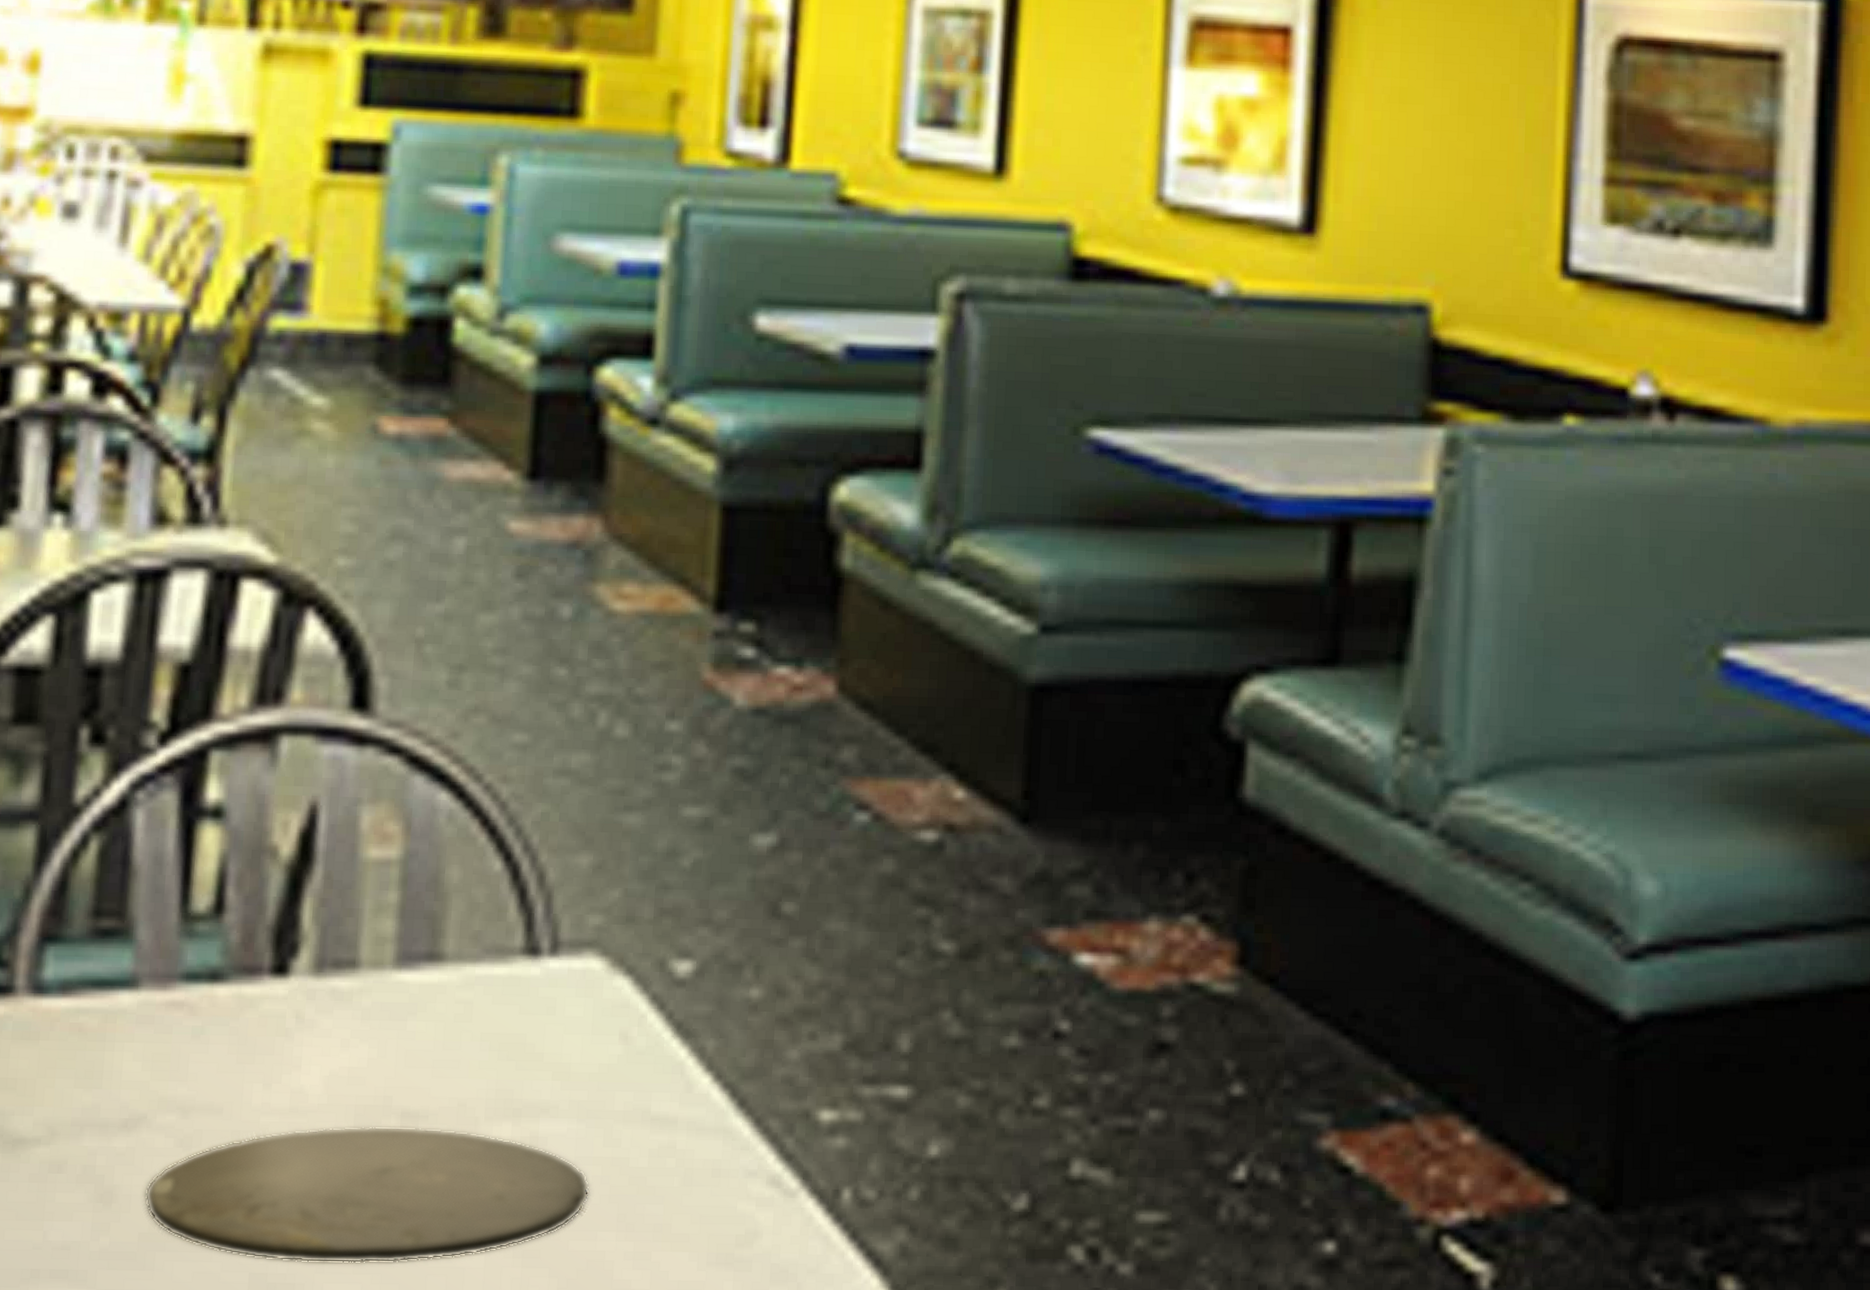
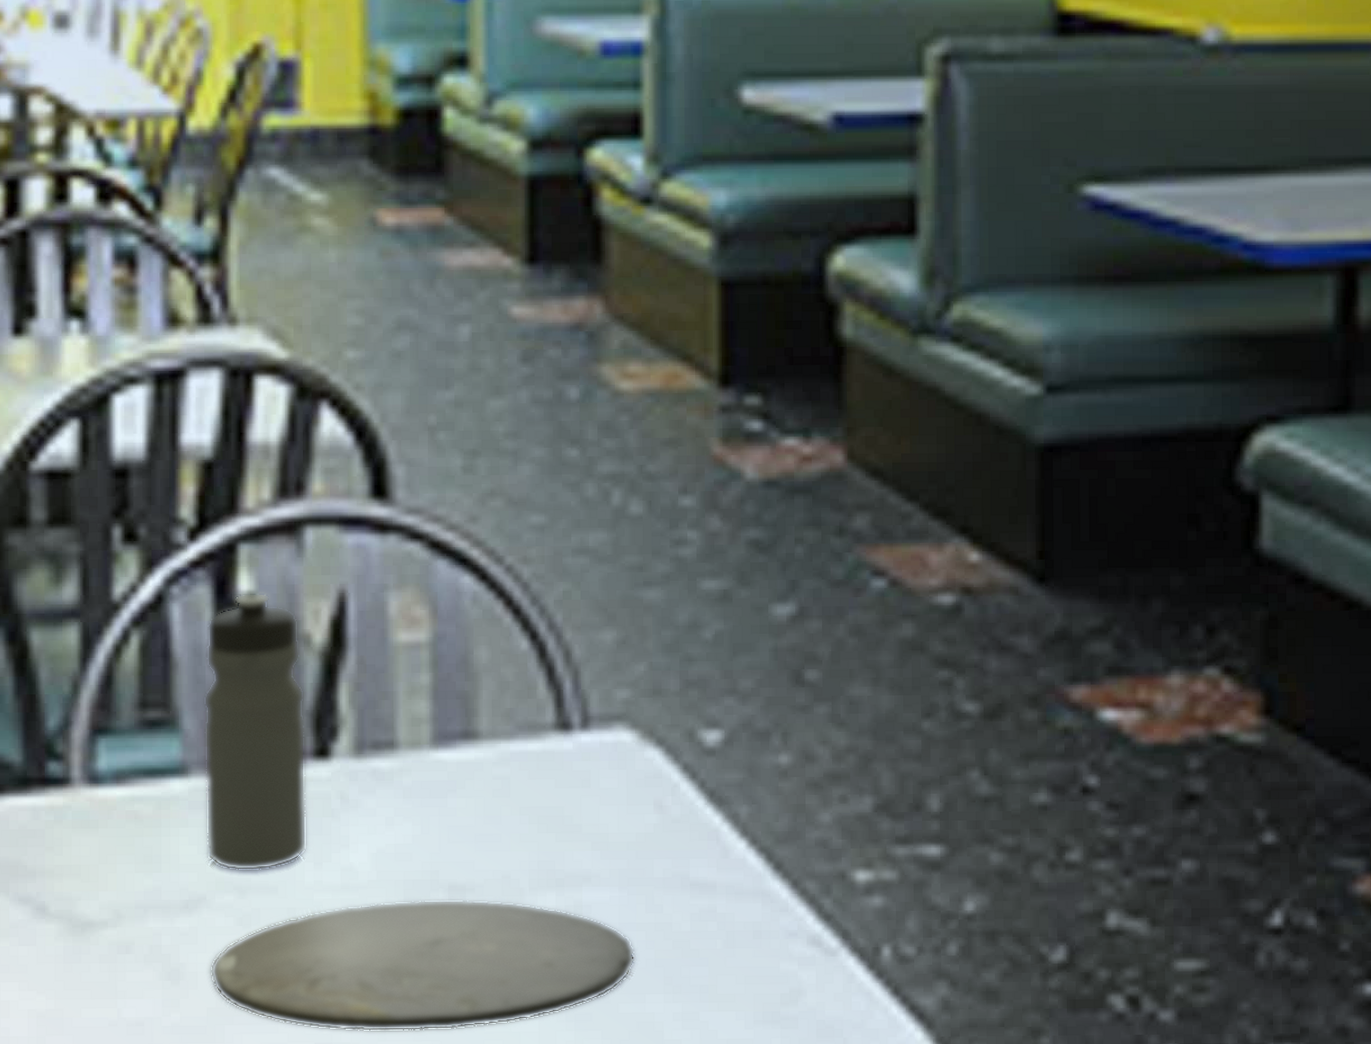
water bottle: none [151,800,267,1092] -> present [203,591,308,872]

